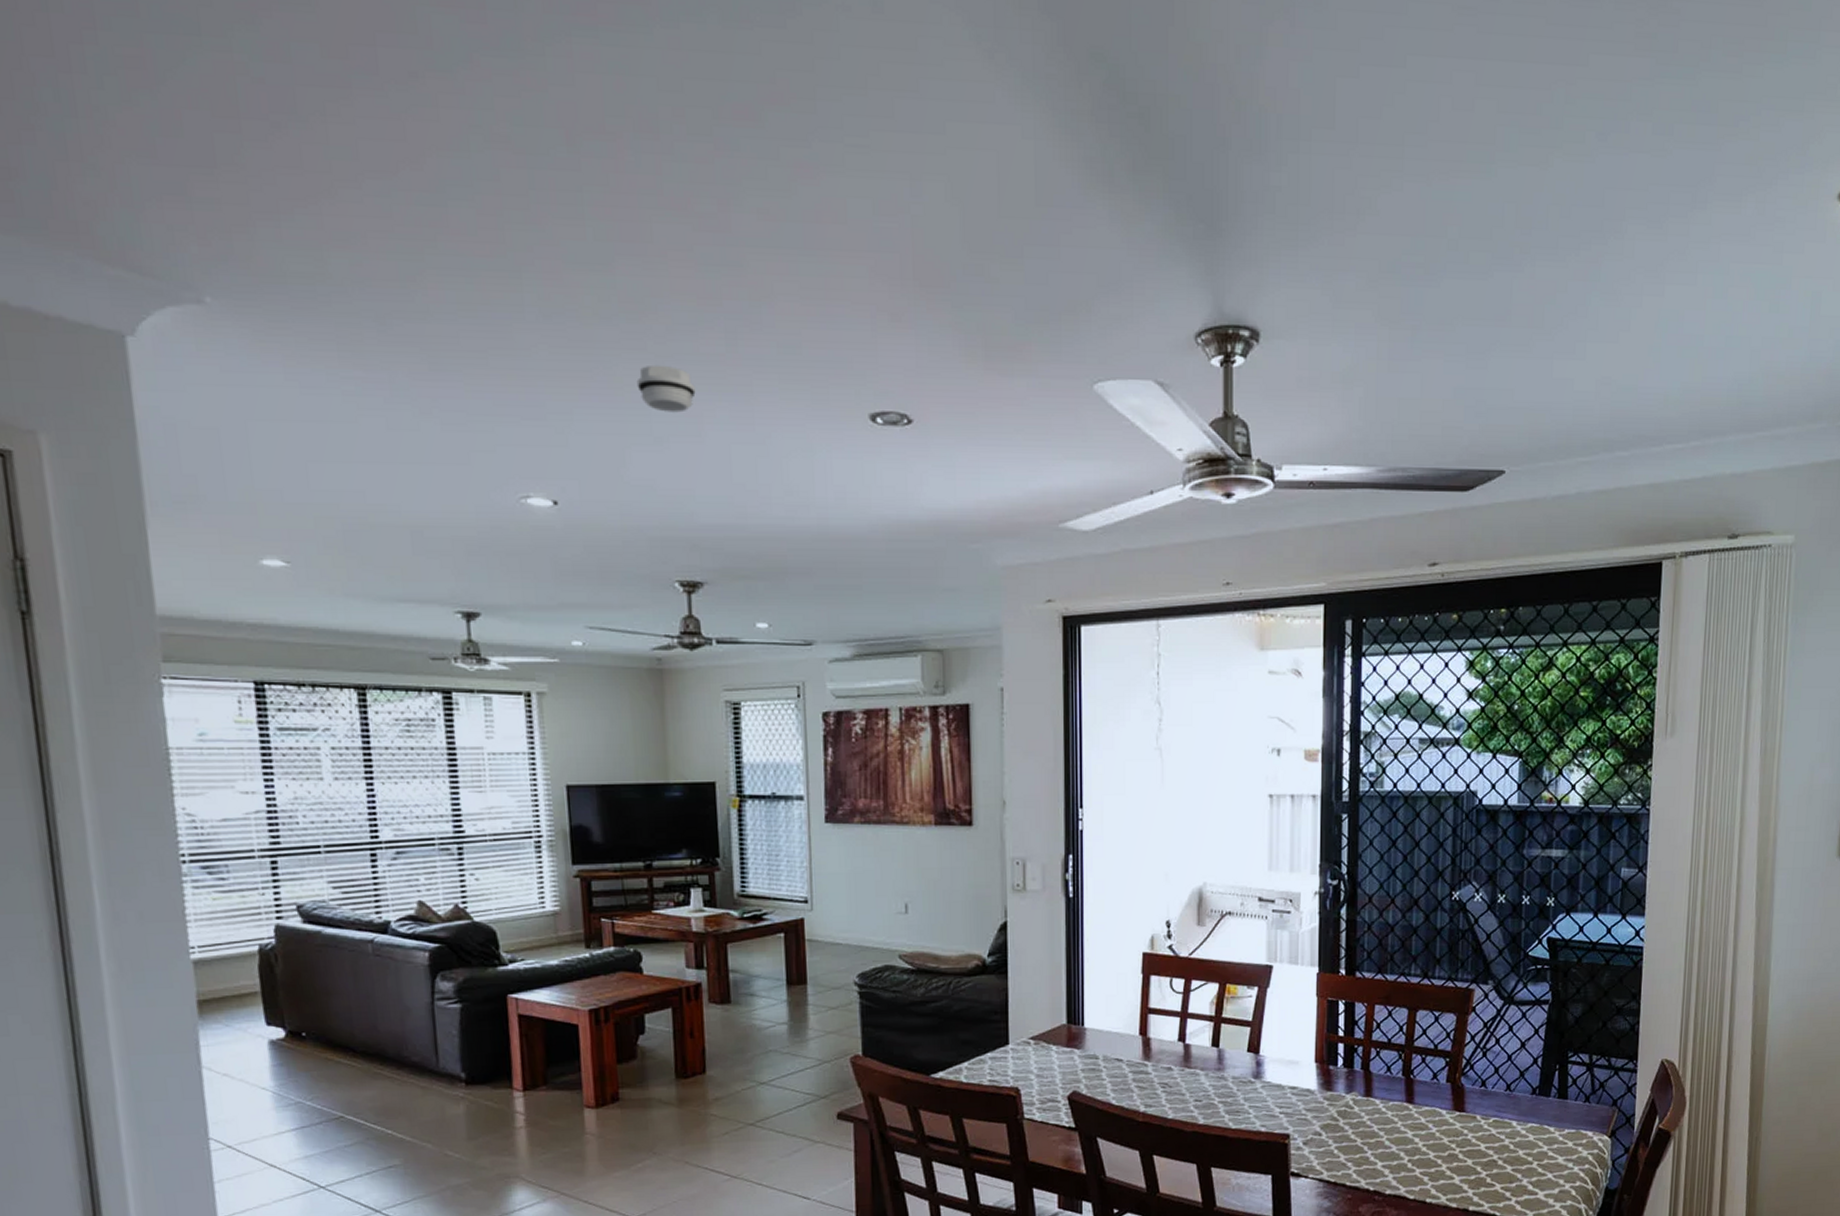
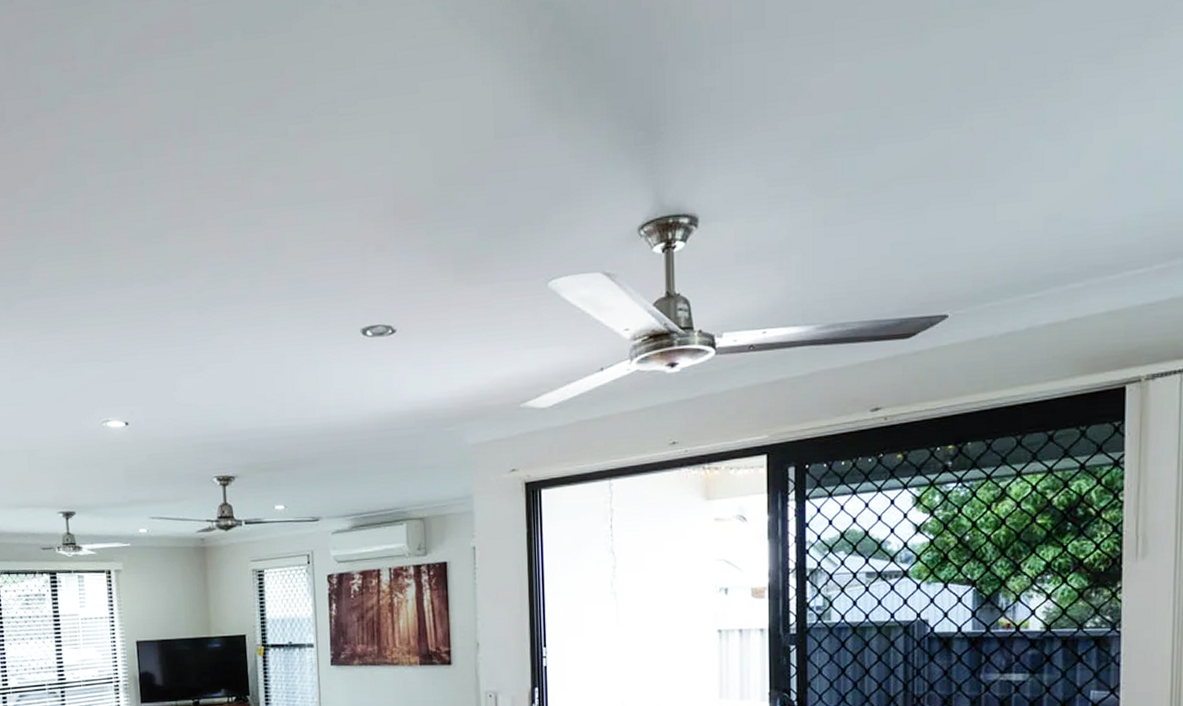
smoke detector: present [636,364,696,413] -> none [184,309,227,346]

